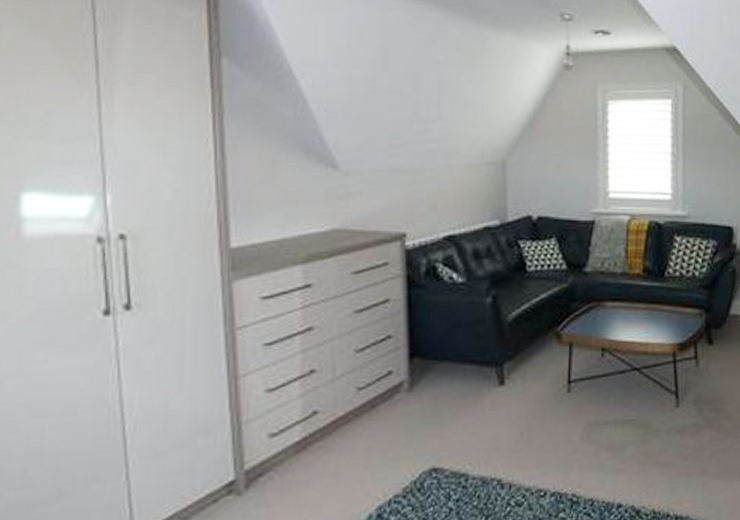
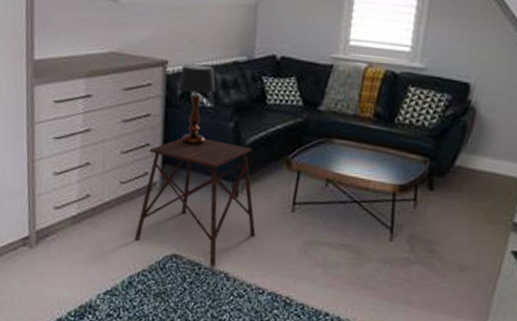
side table: none [382,319,529,475] -> present [135,138,256,267]
table lamp: none [421,234,467,331] -> present [178,63,216,146]

